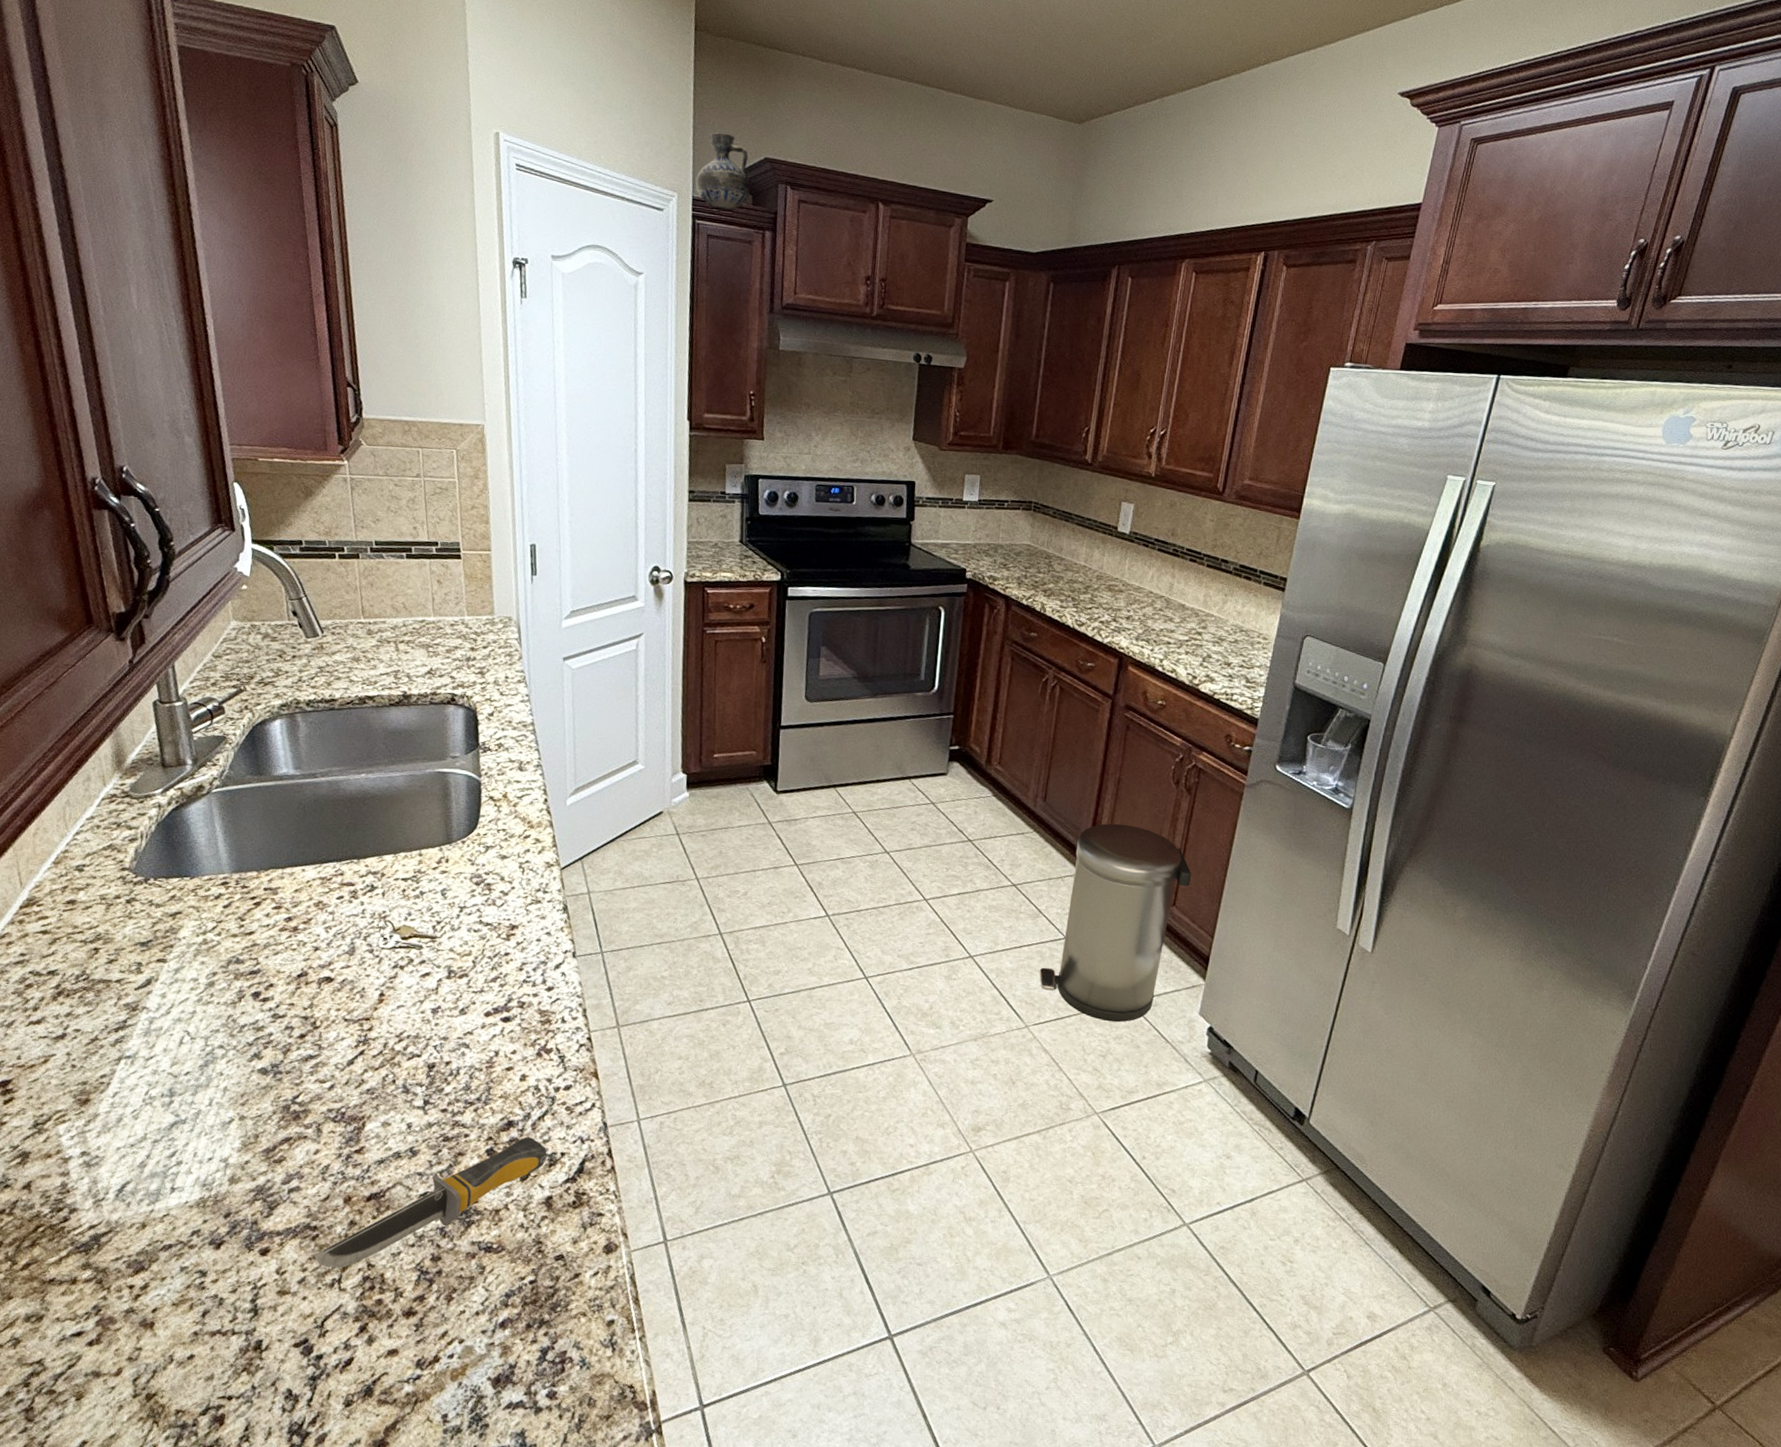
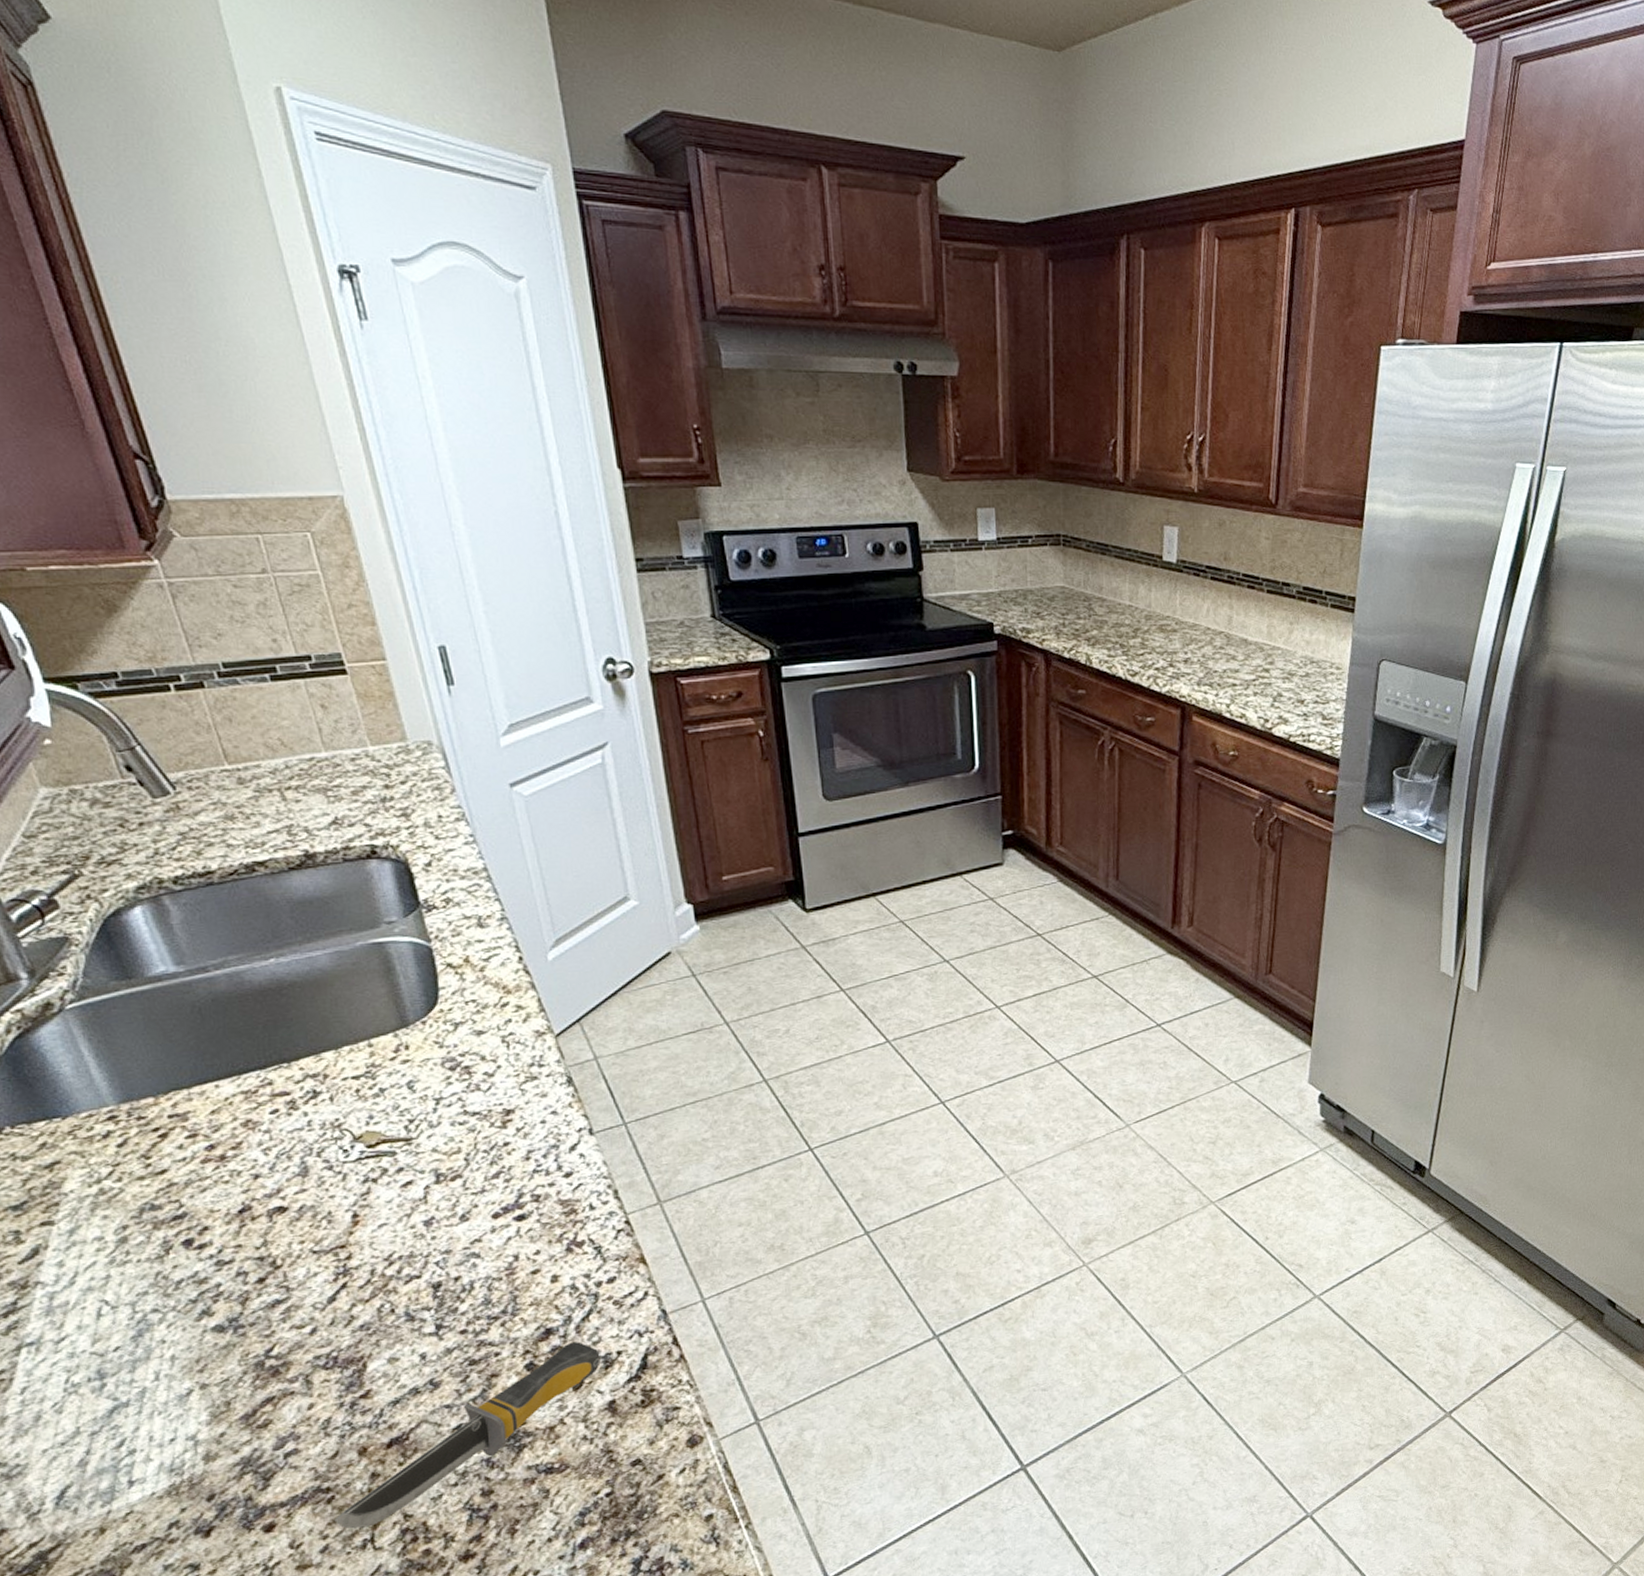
ceramic jug: present [695,132,751,212] -> none [572,77,649,187]
pedal bin: present [1039,823,1192,1022] -> none [1134,893,1286,1106]

